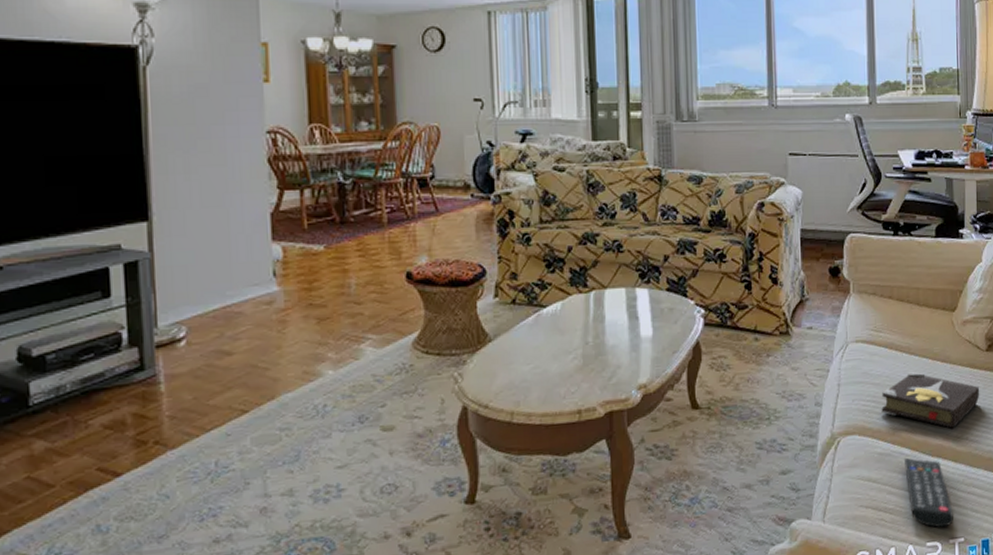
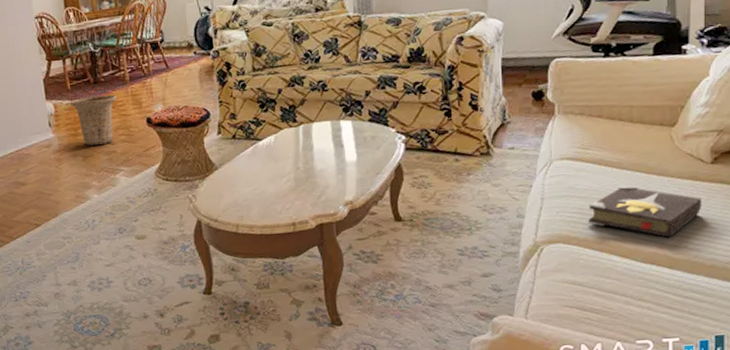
basket: none [304,239,370,304] -> present [69,94,117,146]
remote control: present [903,457,953,528] -> none [612,264,667,328]

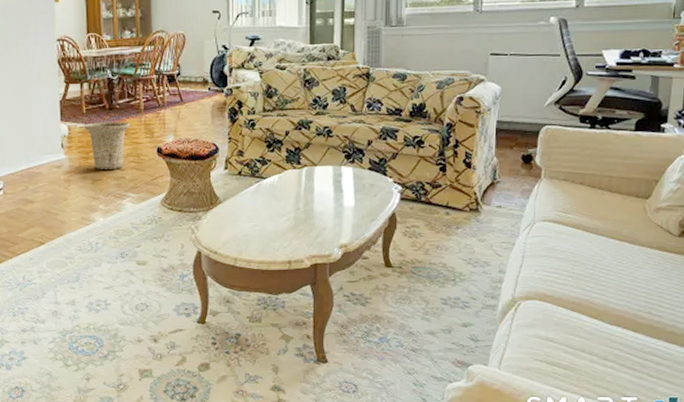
hardback book: present [588,185,702,238] -> none [563,249,668,302]

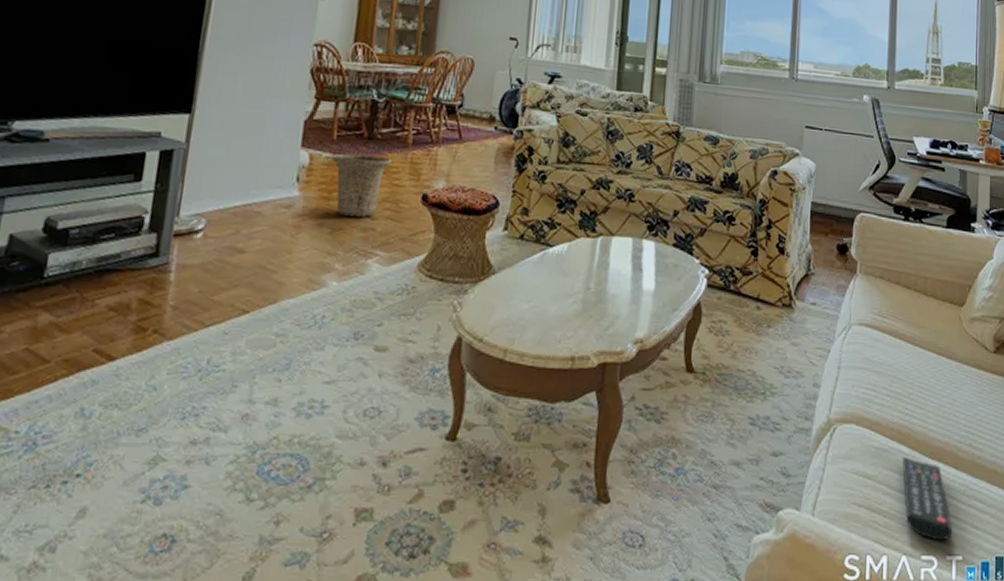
remote control: none [582,323,628,386] -> present [902,456,952,541]

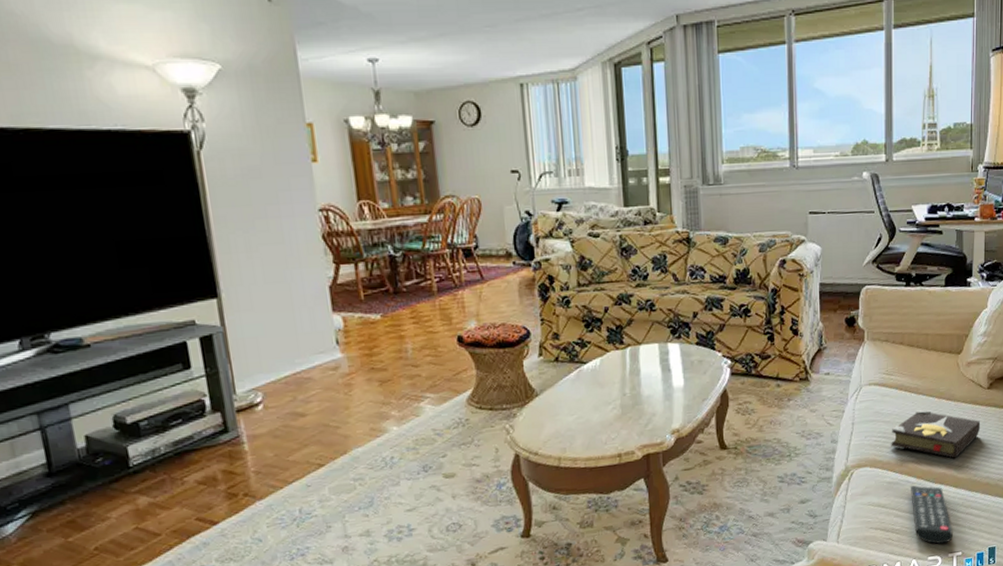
basket: present [330,153,393,217] -> none [363,307,423,368]
hardback book: none [881,363,986,431] -> present [891,409,981,459]

